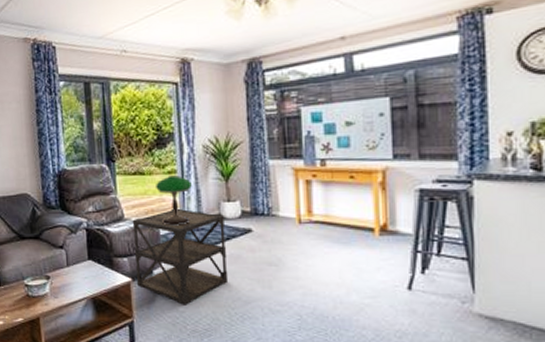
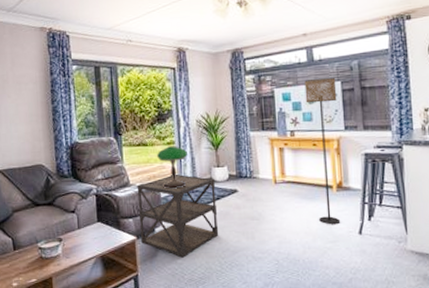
floor lamp: none [341,92,384,277] -> present [304,77,341,225]

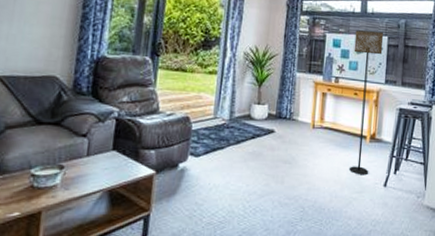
side table: present [137,174,219,258] -> none [161,106,253,198]
table lamp: present [157,146,187,189] -> none [195,75,229,123]

